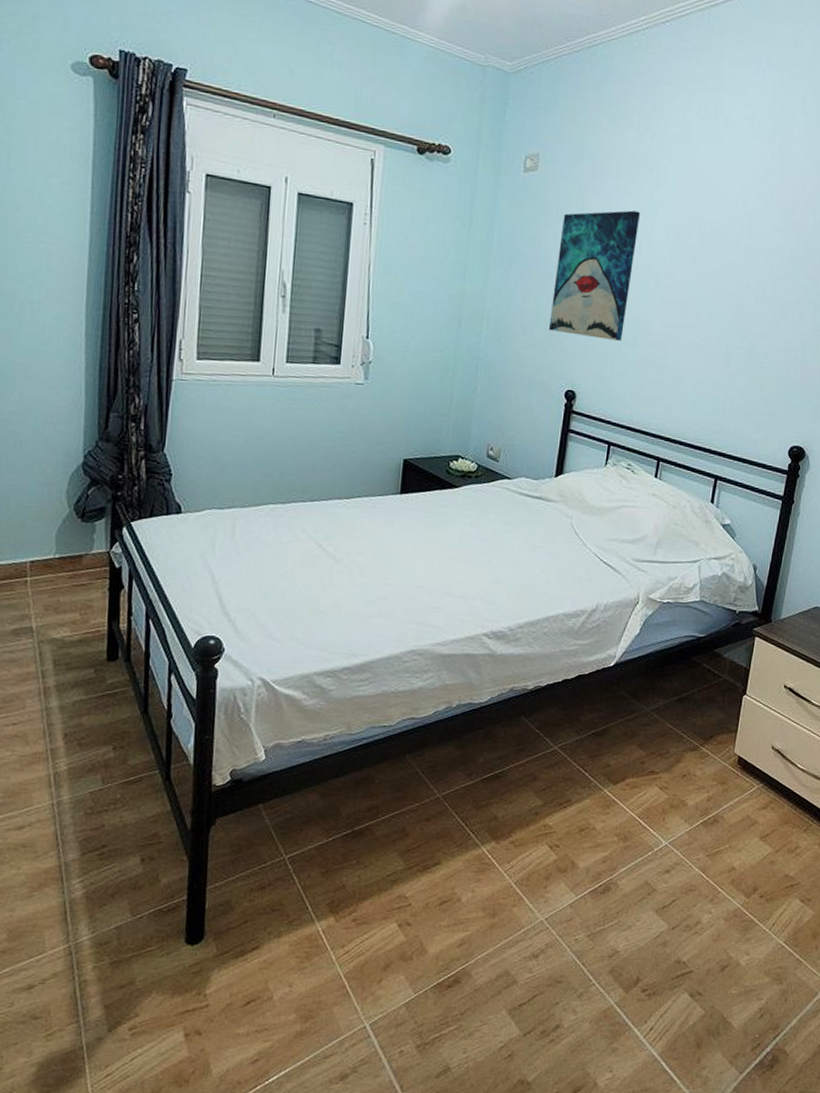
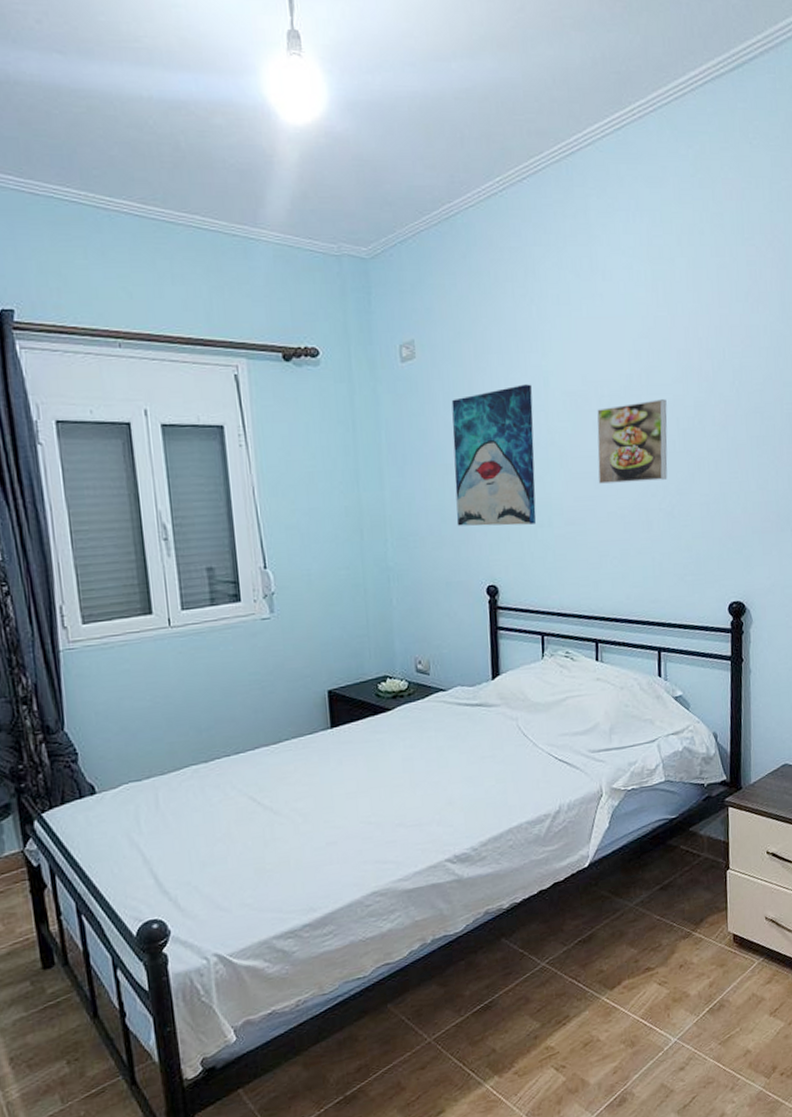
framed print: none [686,244,765,321] -> present [597,399,668,484]

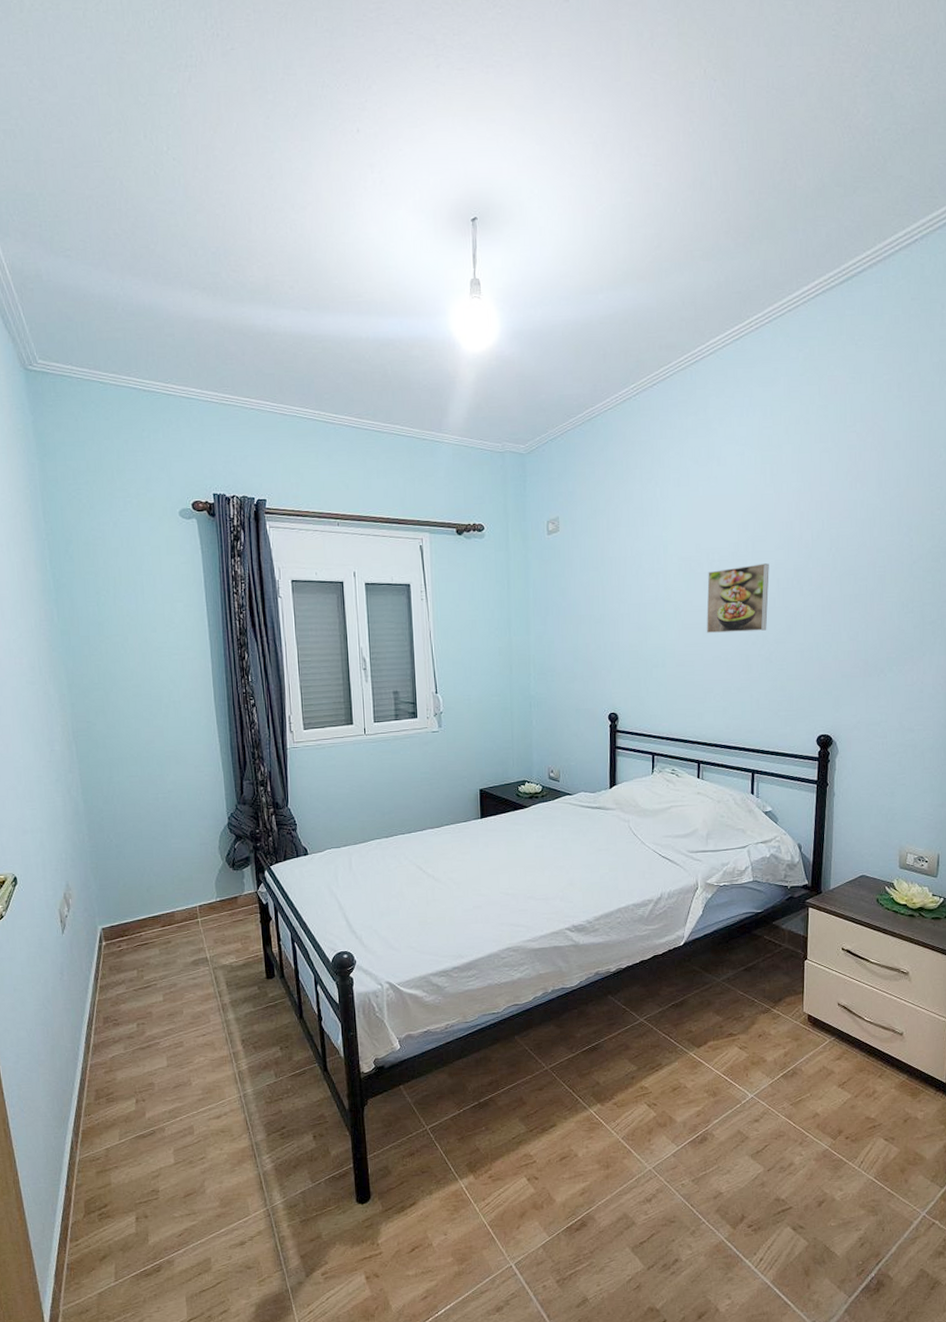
wall art: present [451,384,537,526] -> none [586,551,654,666]

